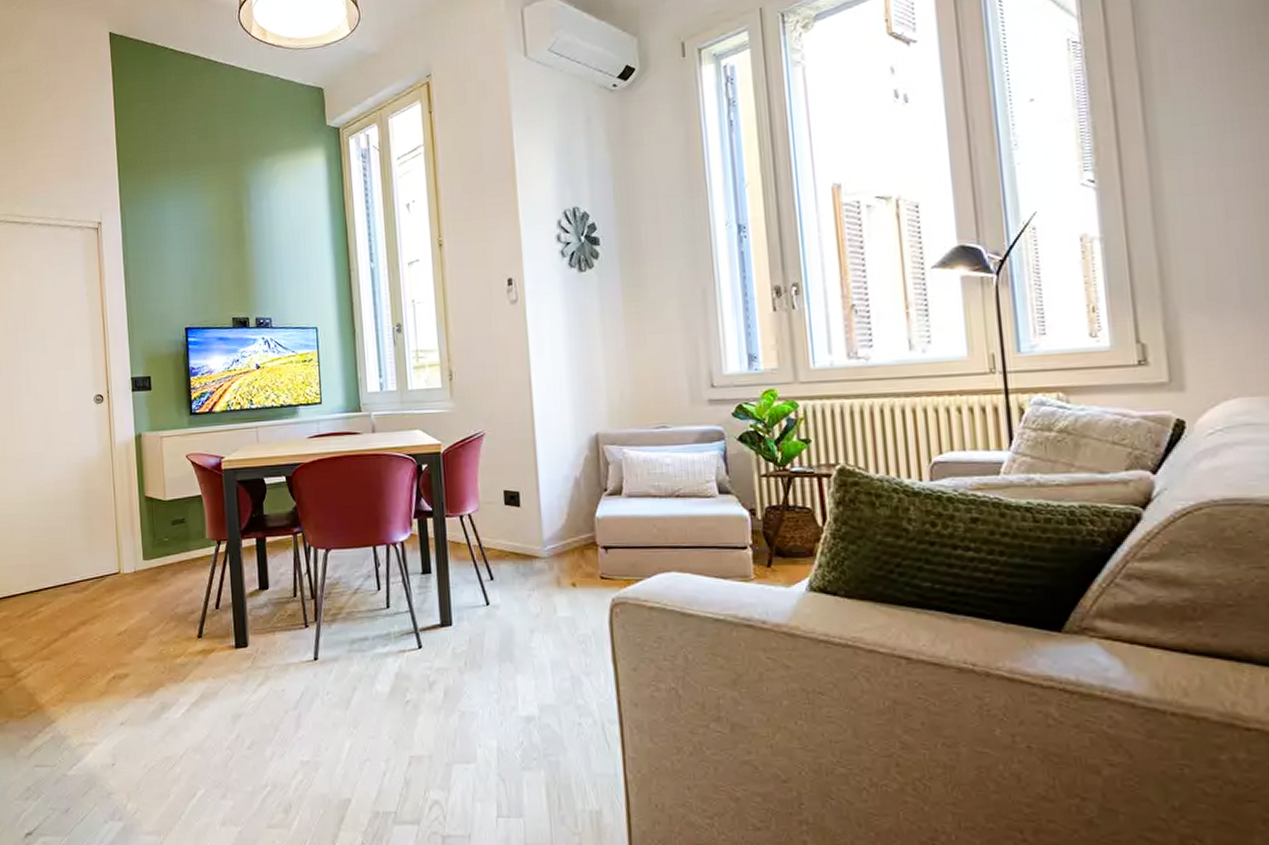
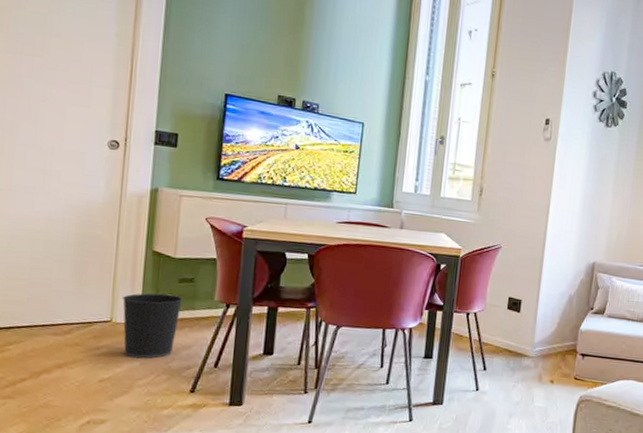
wastebasket: none [126,538,179,608] -> present [123,293,184,359]

